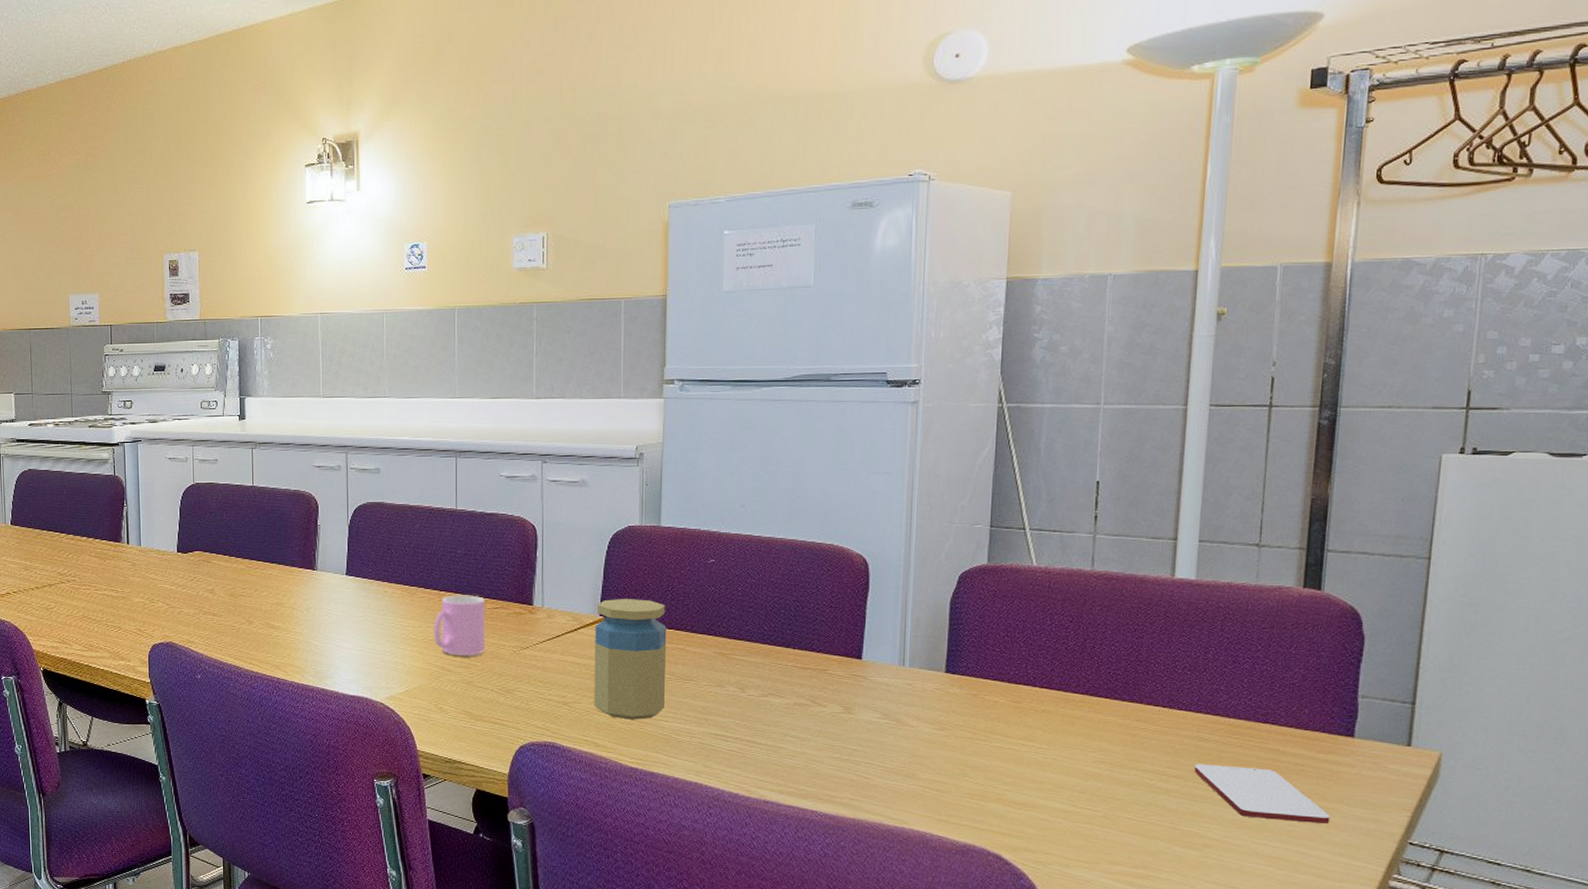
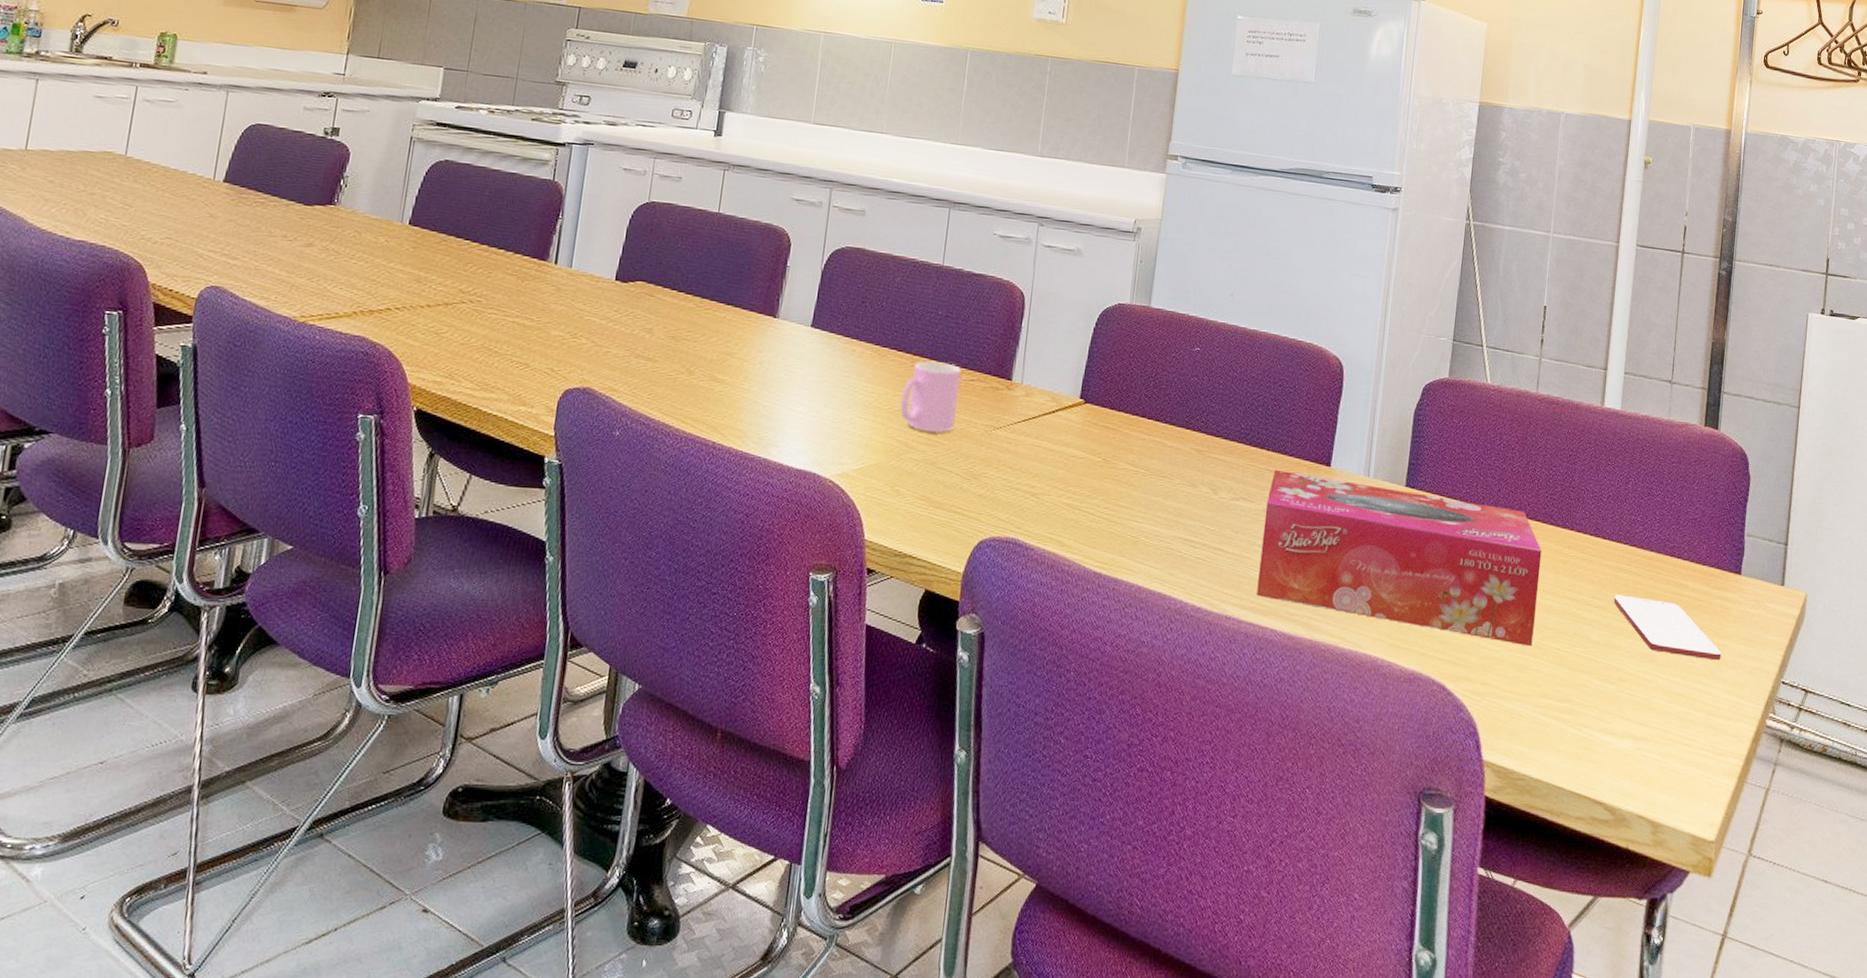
jar: present [594,598,667,720] -> none [1063,381,1147,518]
tissue box: none [794,667,1106,817] -> present [1256,470,1542,647]

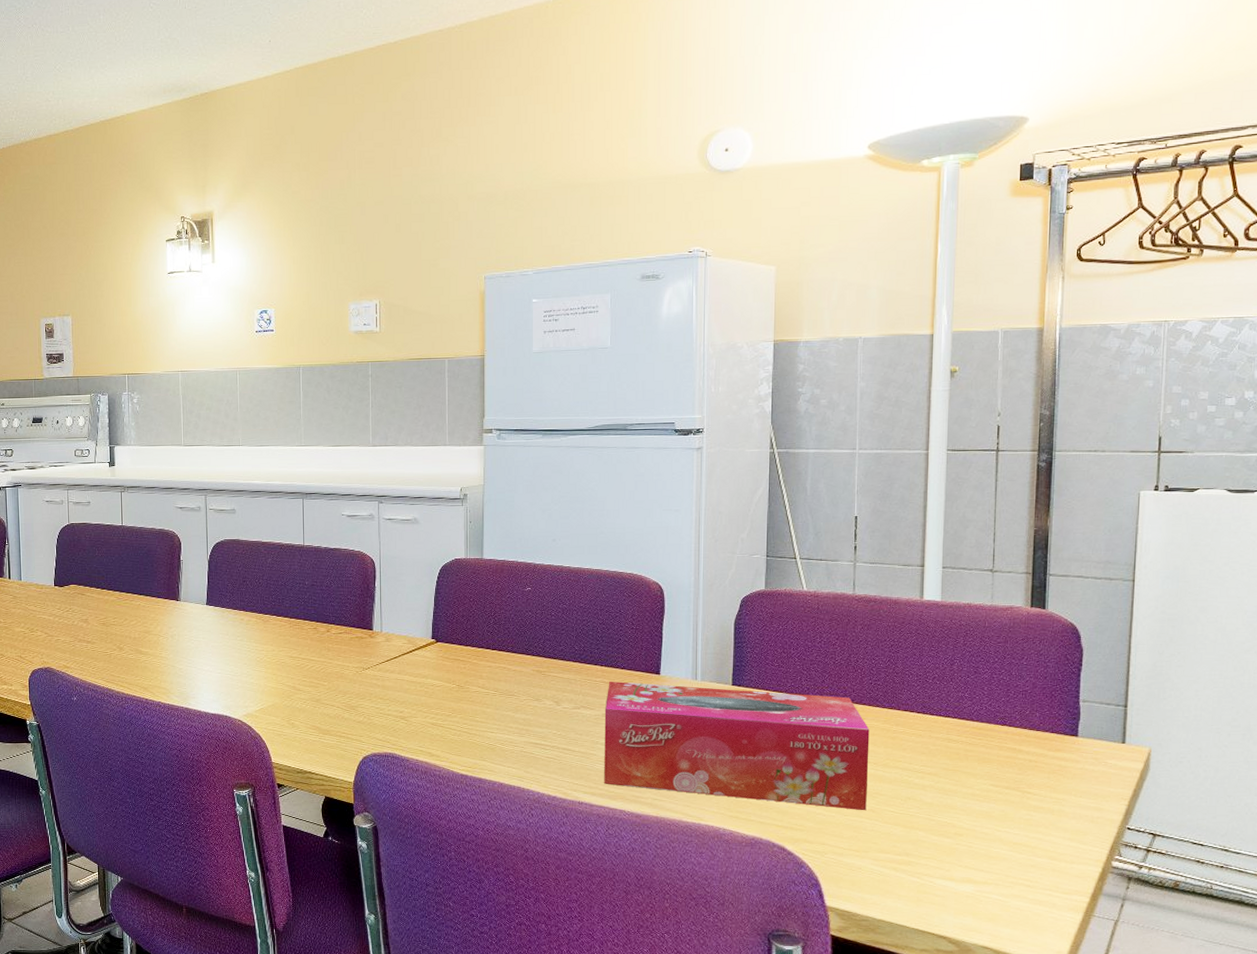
cup: present [900,361,961,433] -> none [285,621,331,677]
smartphone: present [1613,594,1722,661] -> none [945,762,1061,813]

